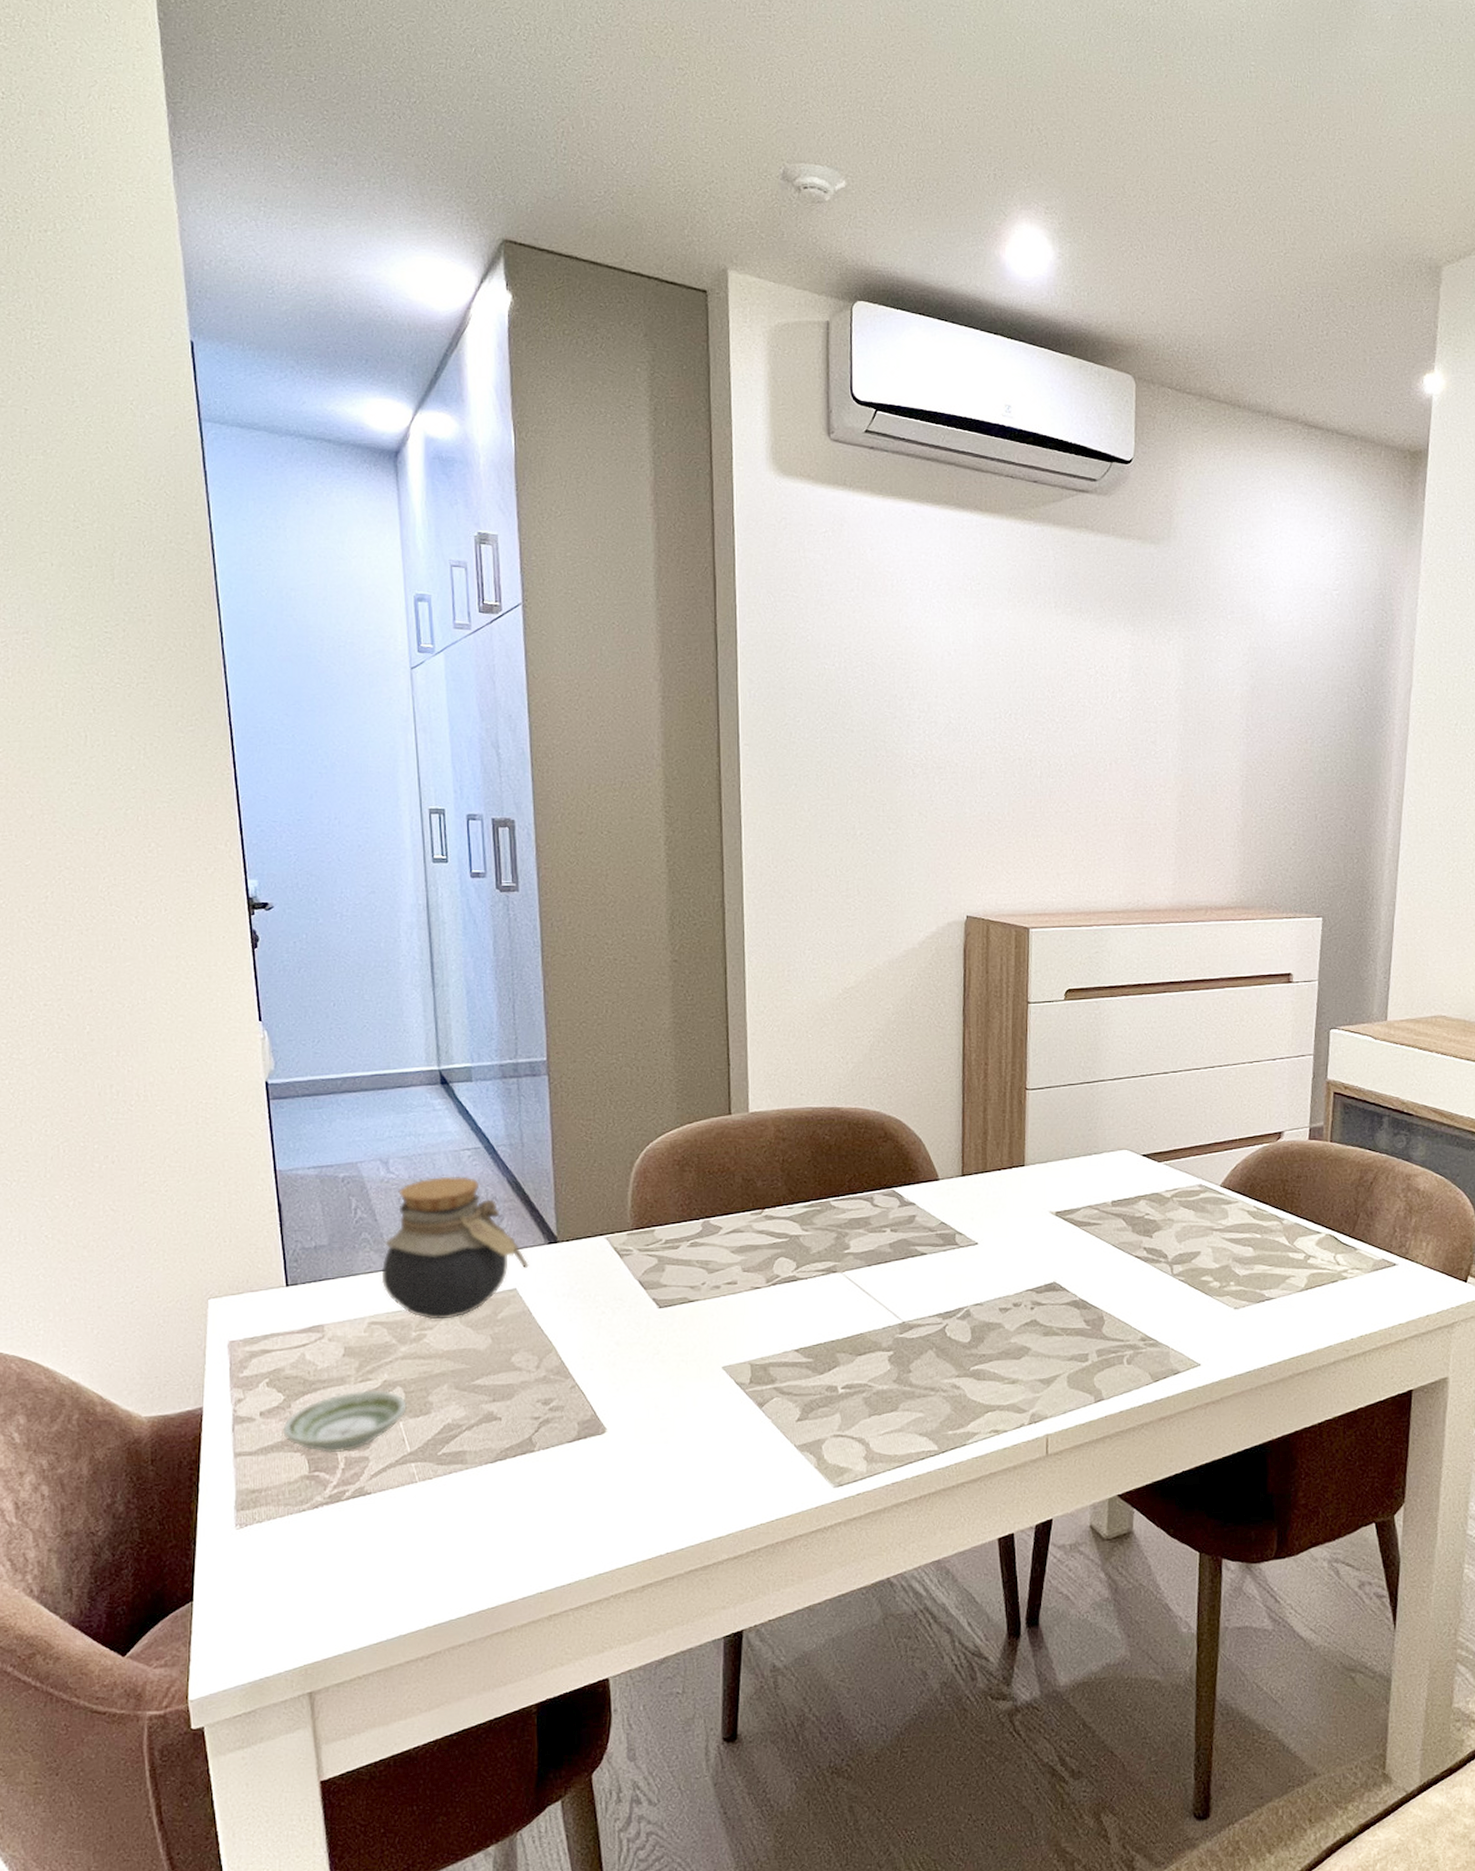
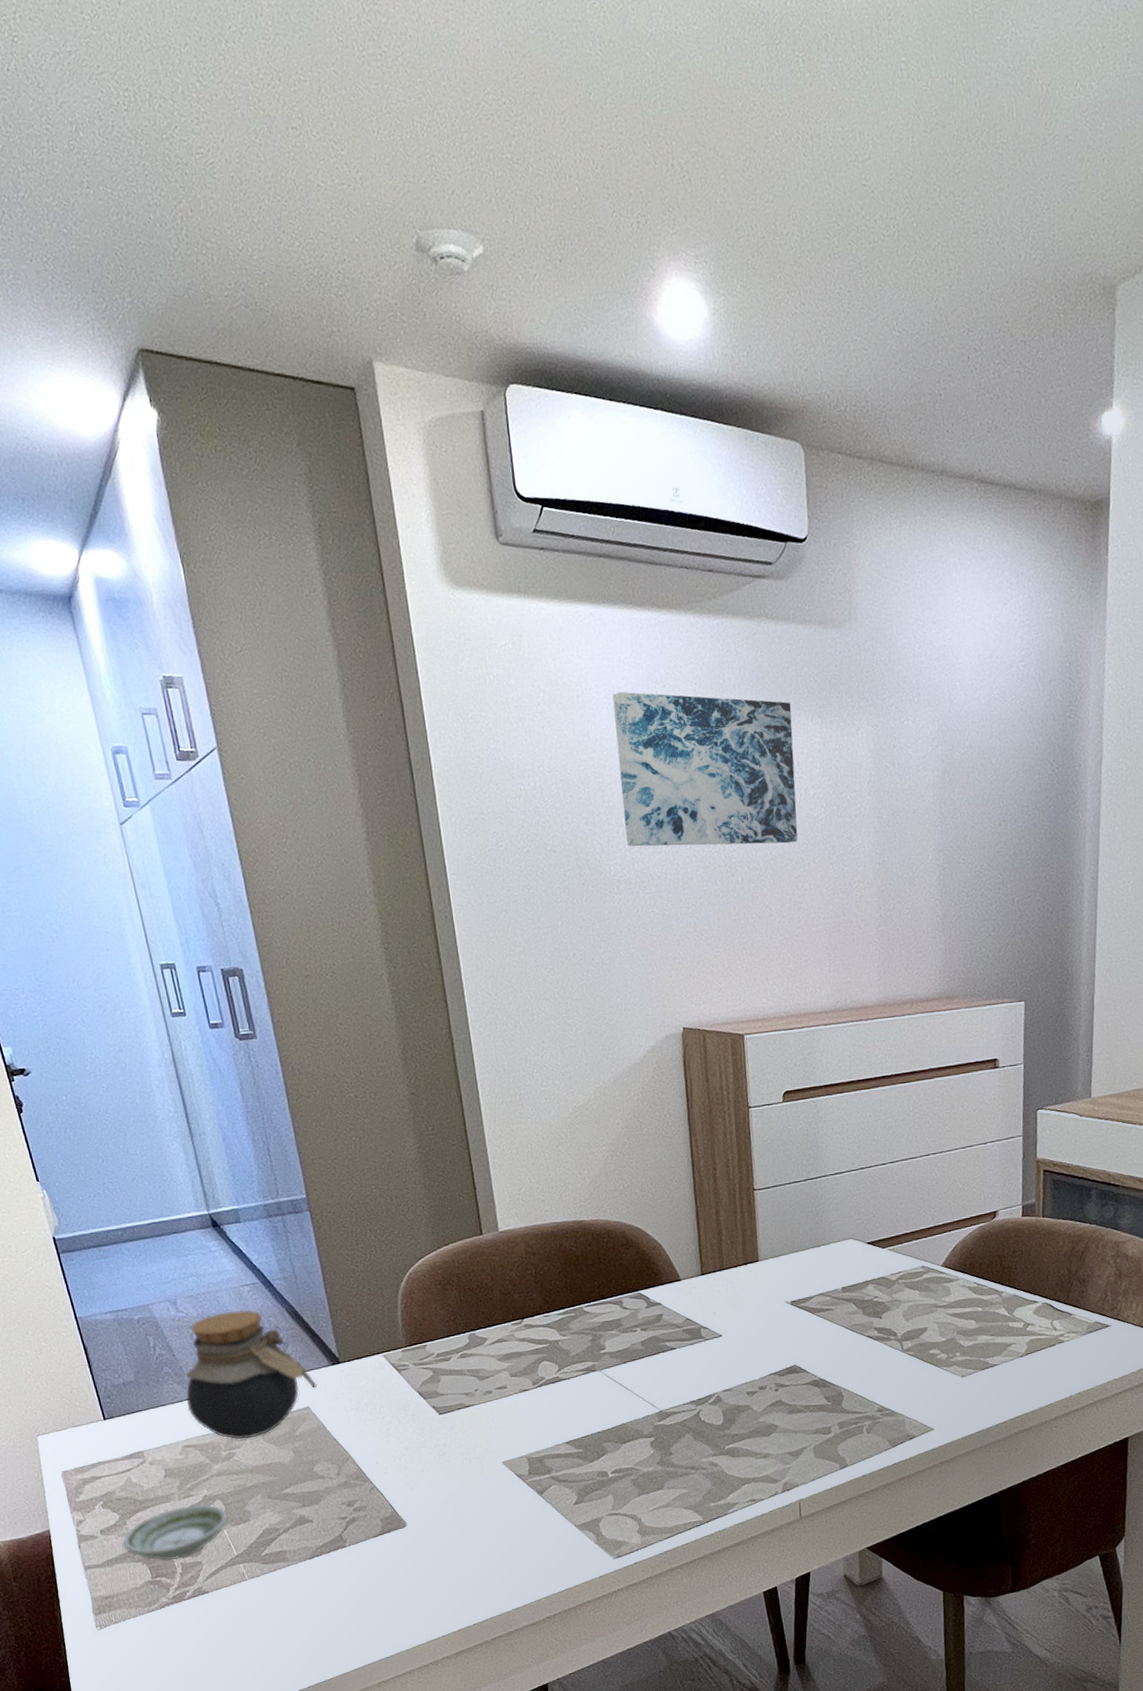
wall art: none [926,585,1105,742] -> present [612,691,798,847]

